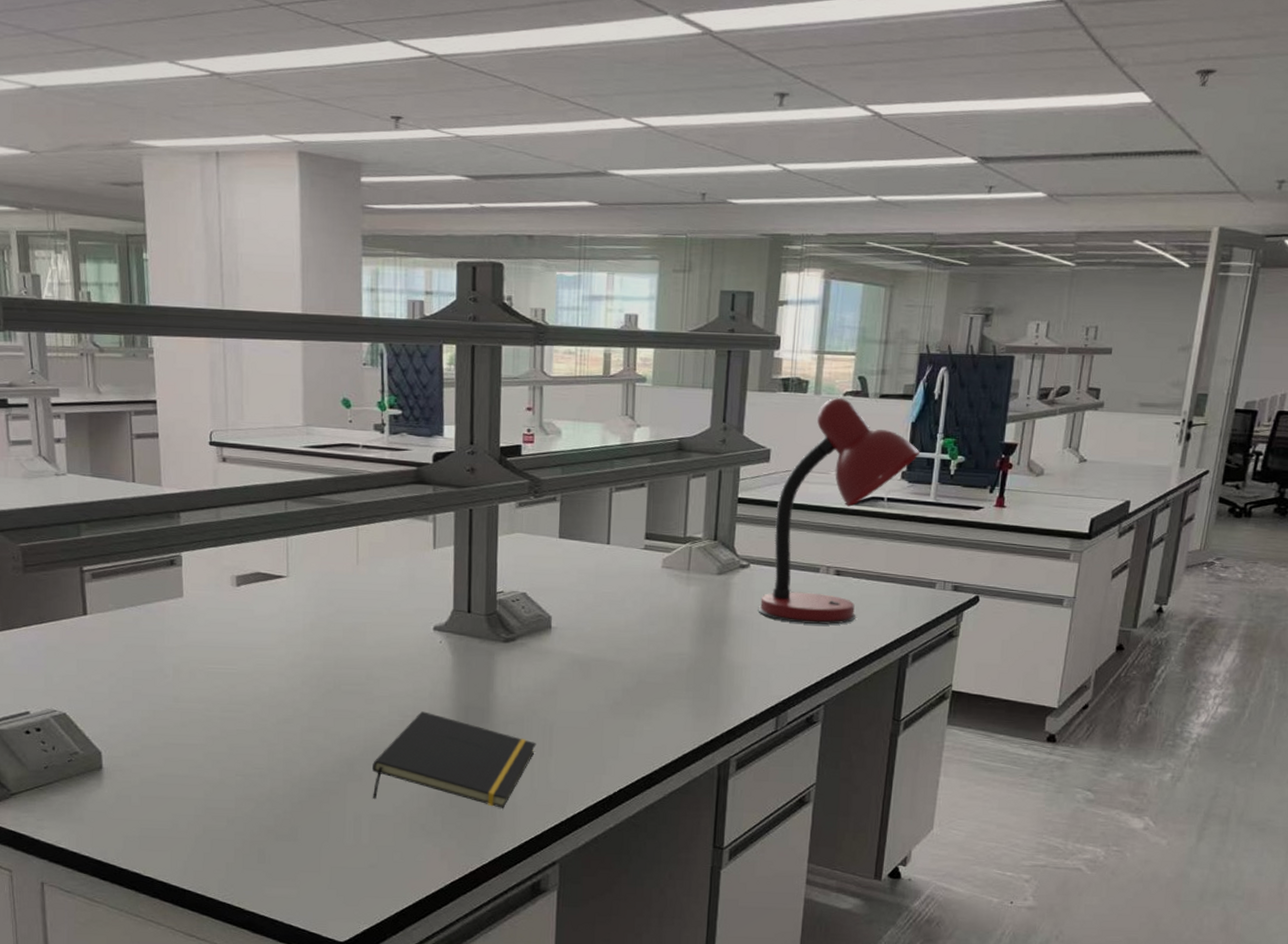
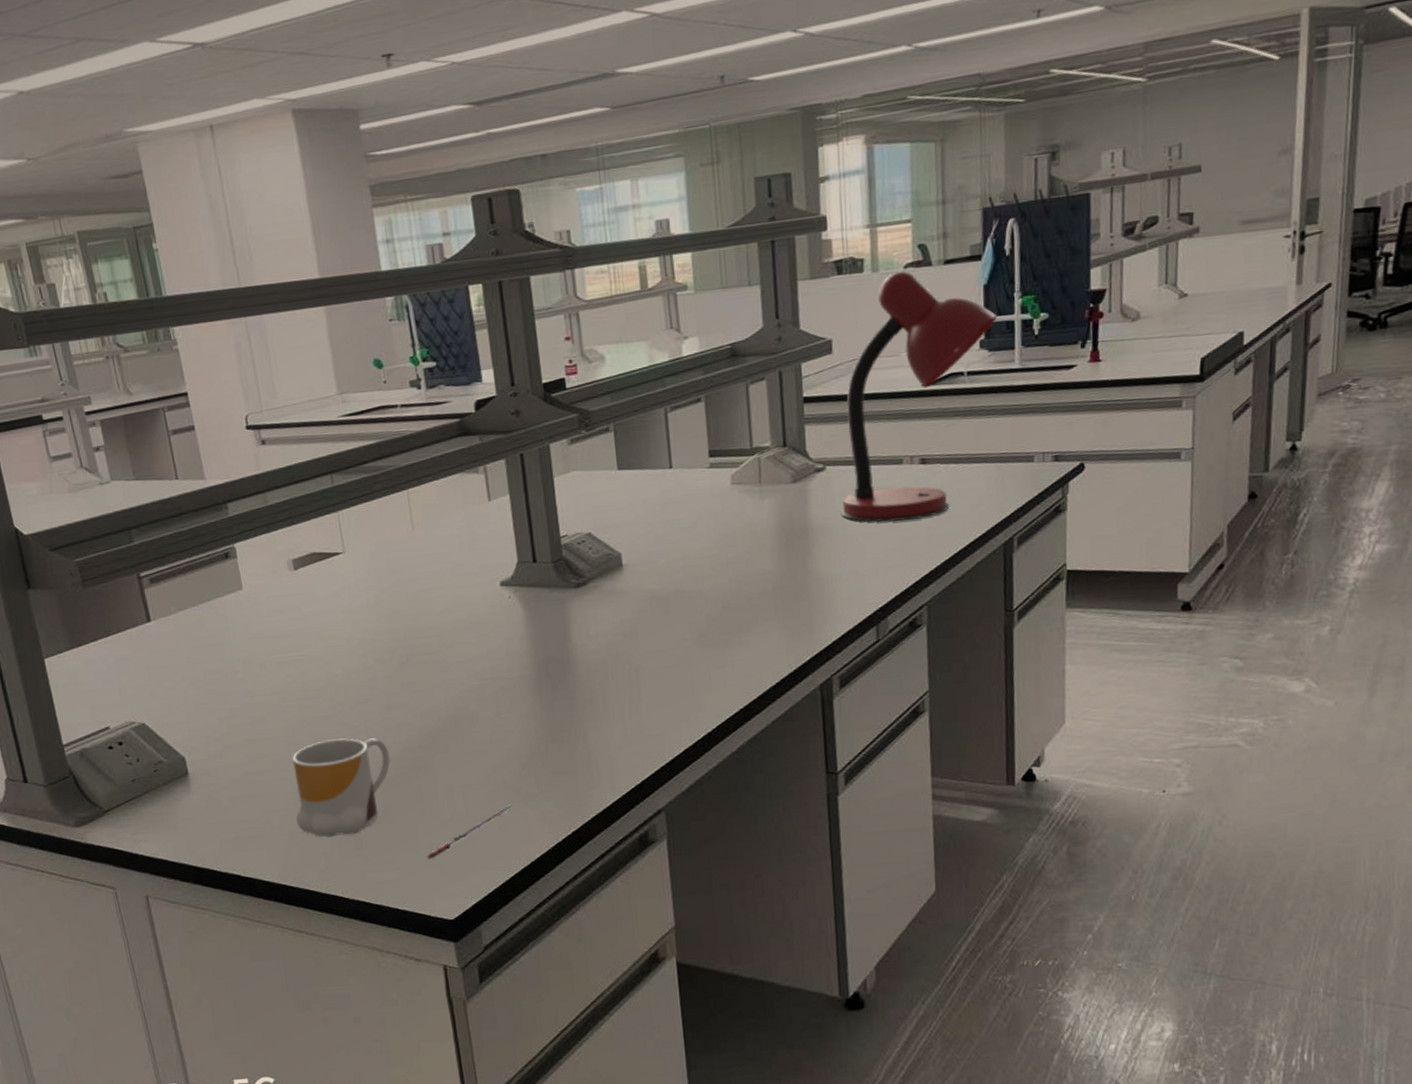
mug: none [203,753,305,848] -> present [292,738,391,837]
pen: none [326,838,415,881] -> present [427,804,512,860]
notepad: present [372,711,537,808] -> none [457,671,624,770]

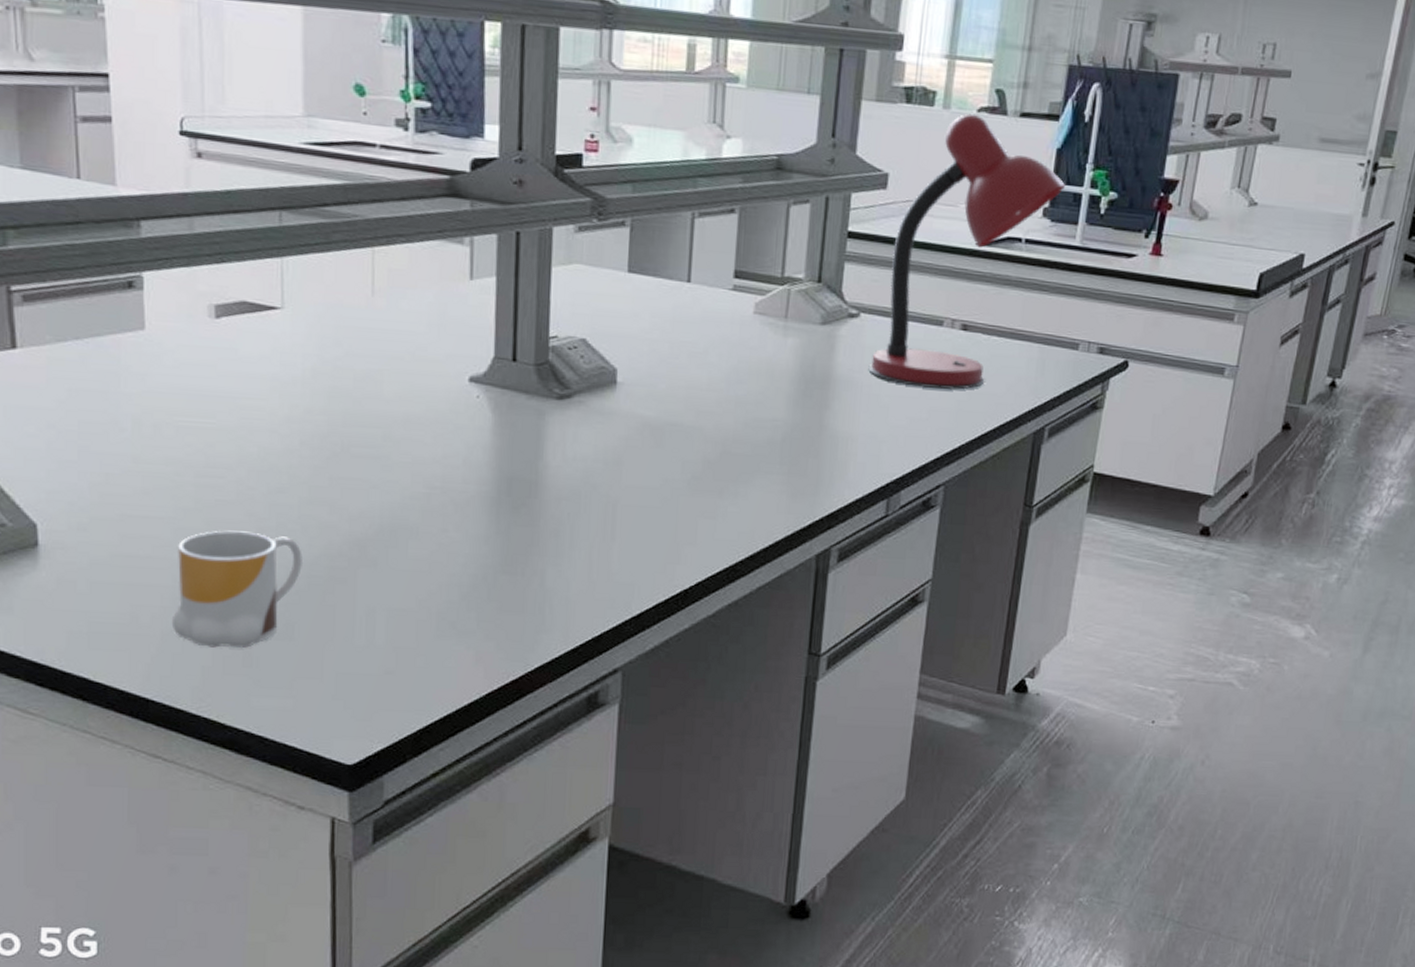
pen: present [427,804,512,860] -> none [330,639,444,691]

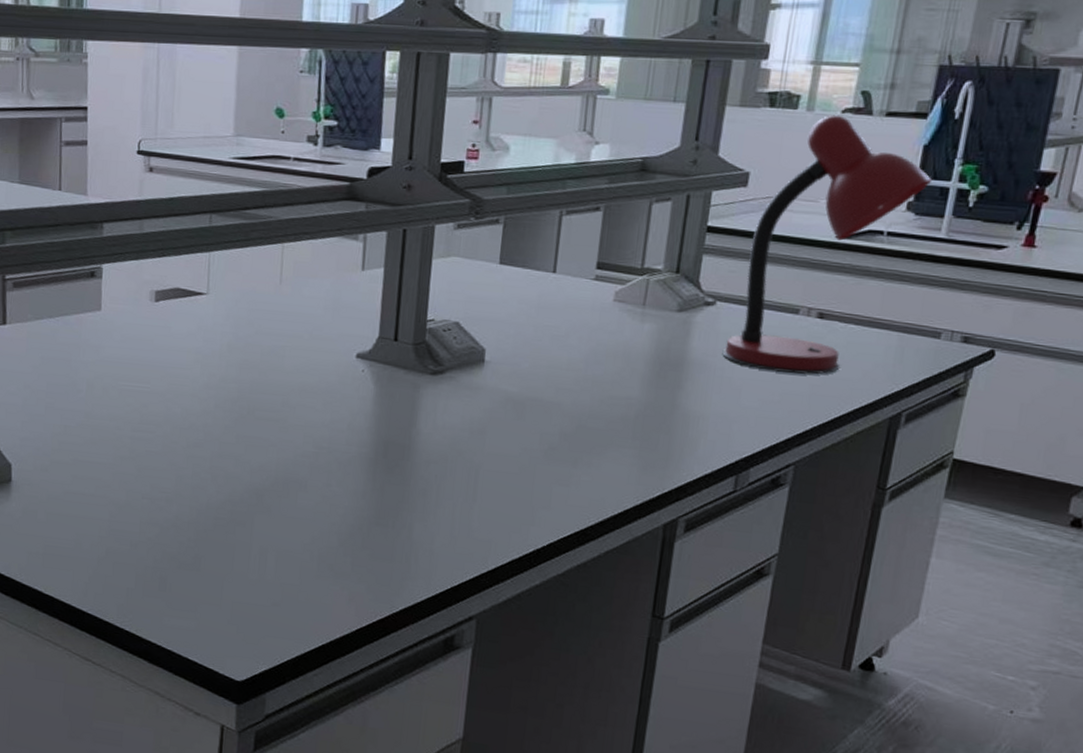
mug: present [171,530,304,648] -> none [106,475,212,575]

